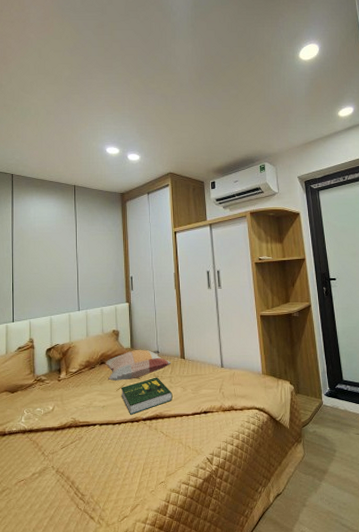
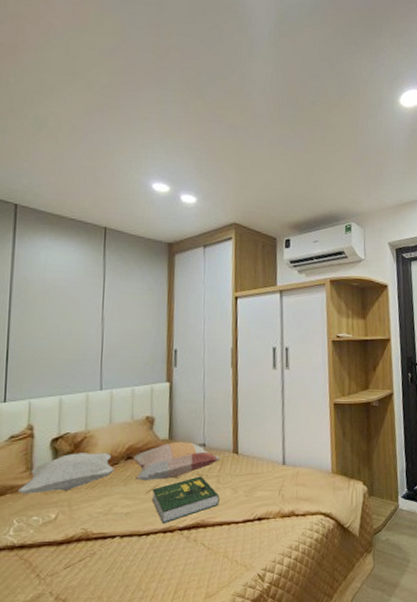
cushion: none [25,359,92,391] -> present [17,453,114,494]

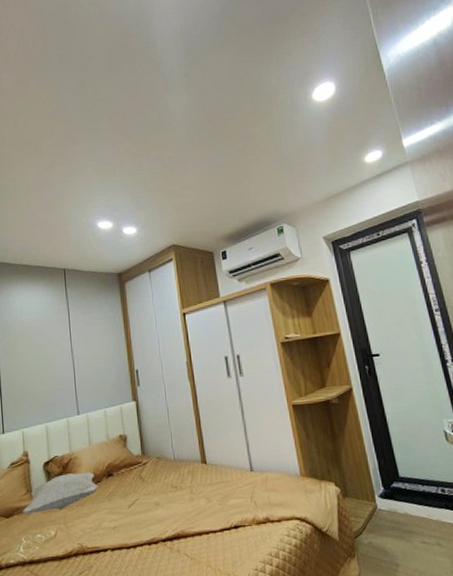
decorative pillow: present [133,441,221,480] -> none [113,455,191,496]
book: present [152,476,220,523] -> none [133,488,196,535]

